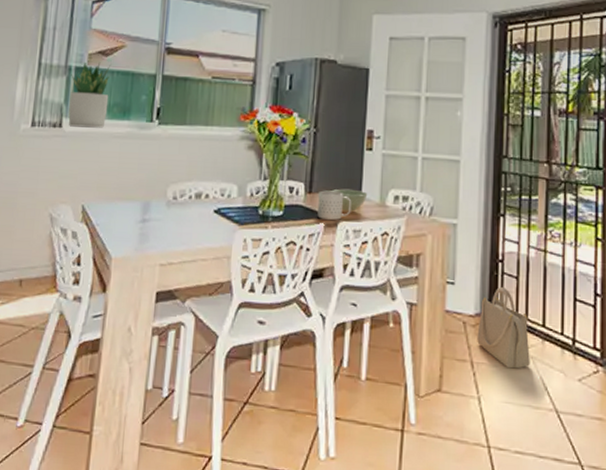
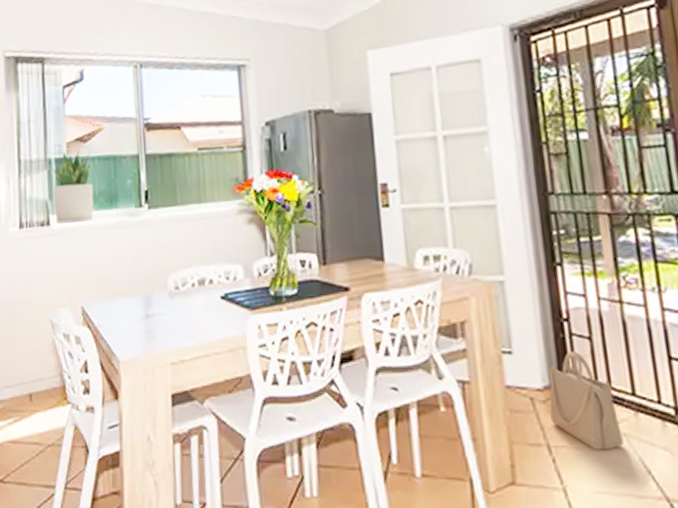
mug: present [317,190,352,221] -> none [334,258,375,294]
bowl: present [332,189,368,213] -> none [349,254,392,282]

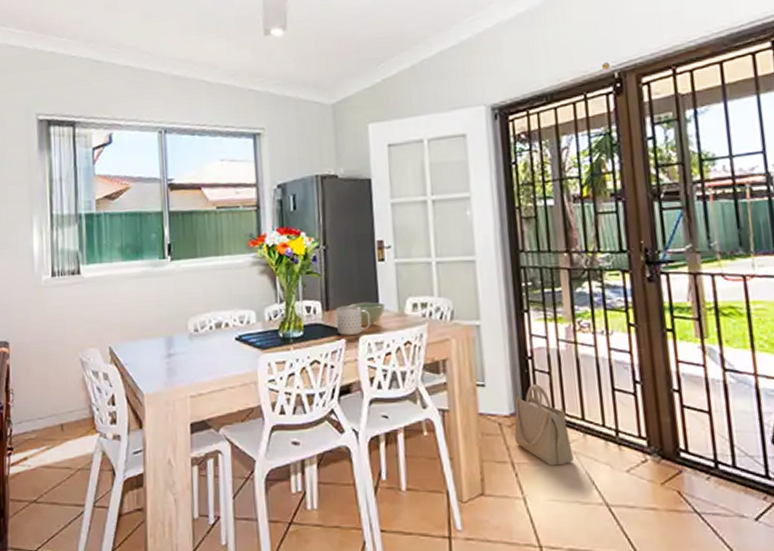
planter: present [52,150,94,224] -> none [82,206,121,273]
mug: none [334,258,375,294] -> present [336,305,371,336]
bowl: none [349,254,392,282] -> present [349,302,385,326]

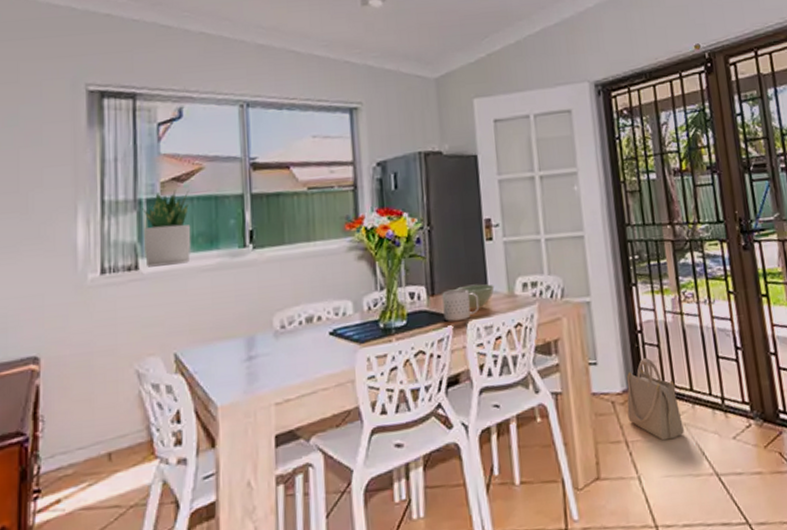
planter: none [82,206,121,273] -> present [142,190,191,267]

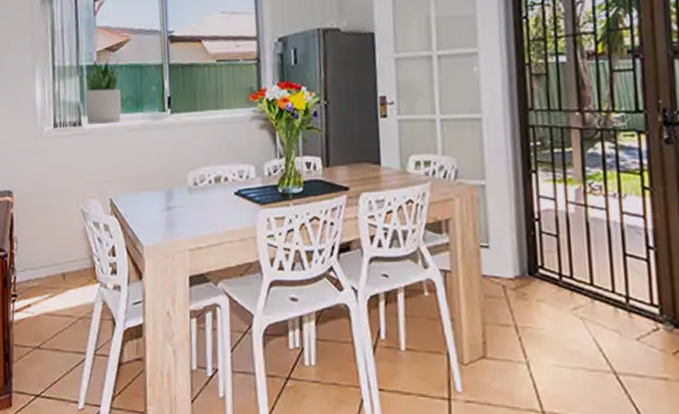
mug: present [442,288,480,322] -> none [336,162,372,193]
bowl: present [456,284,495,310] -> none [349,159,387,183]
handbag: present [626,358,684,441] -> none [518,247,580,331]

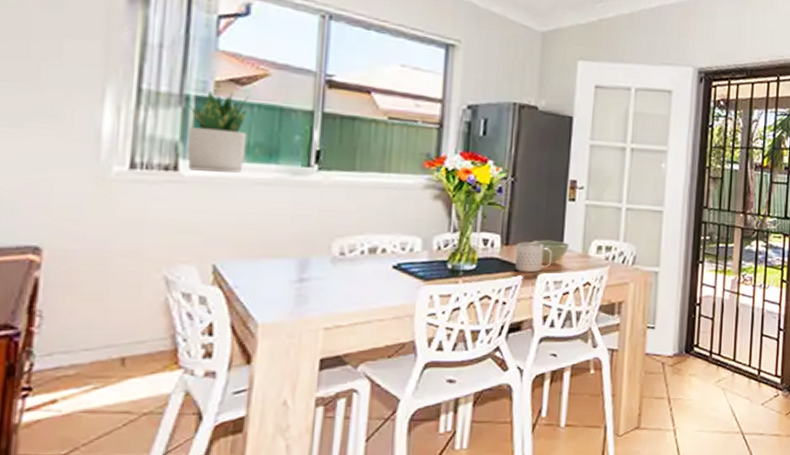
mug: none [336,162,372,193] -> present [515,242,553,273]
bowl: none [349,159,387,183] -> present [531,240,570,264]

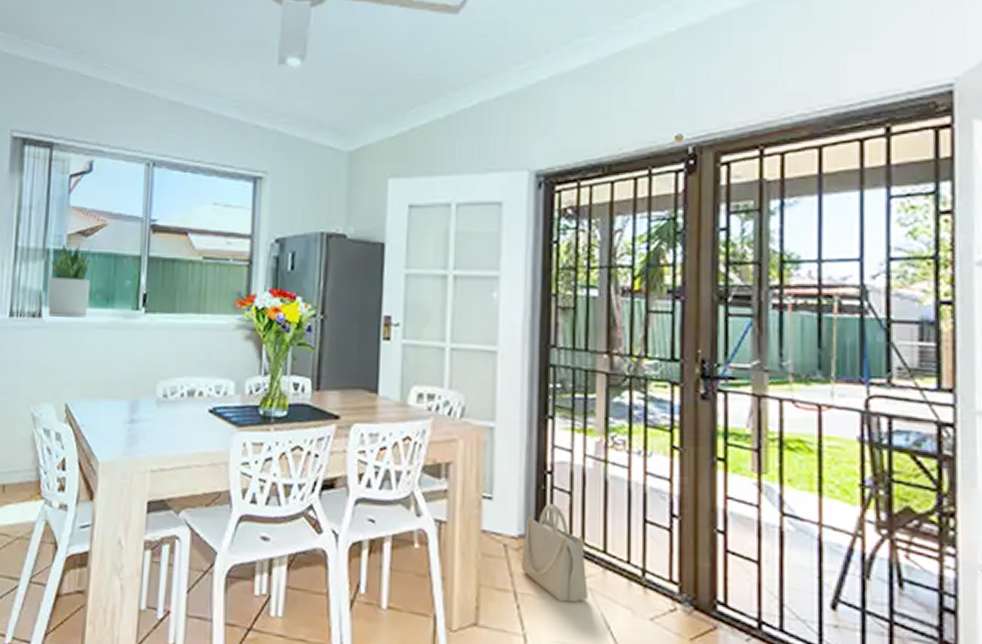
mug: present [515,242,553,273] -> none [327,387,367,423]
bowl: present [531,240,570,264] -> none [343,385,386,414]
handbag: none [674,328,722,401] -> present [521,504,588,603]

